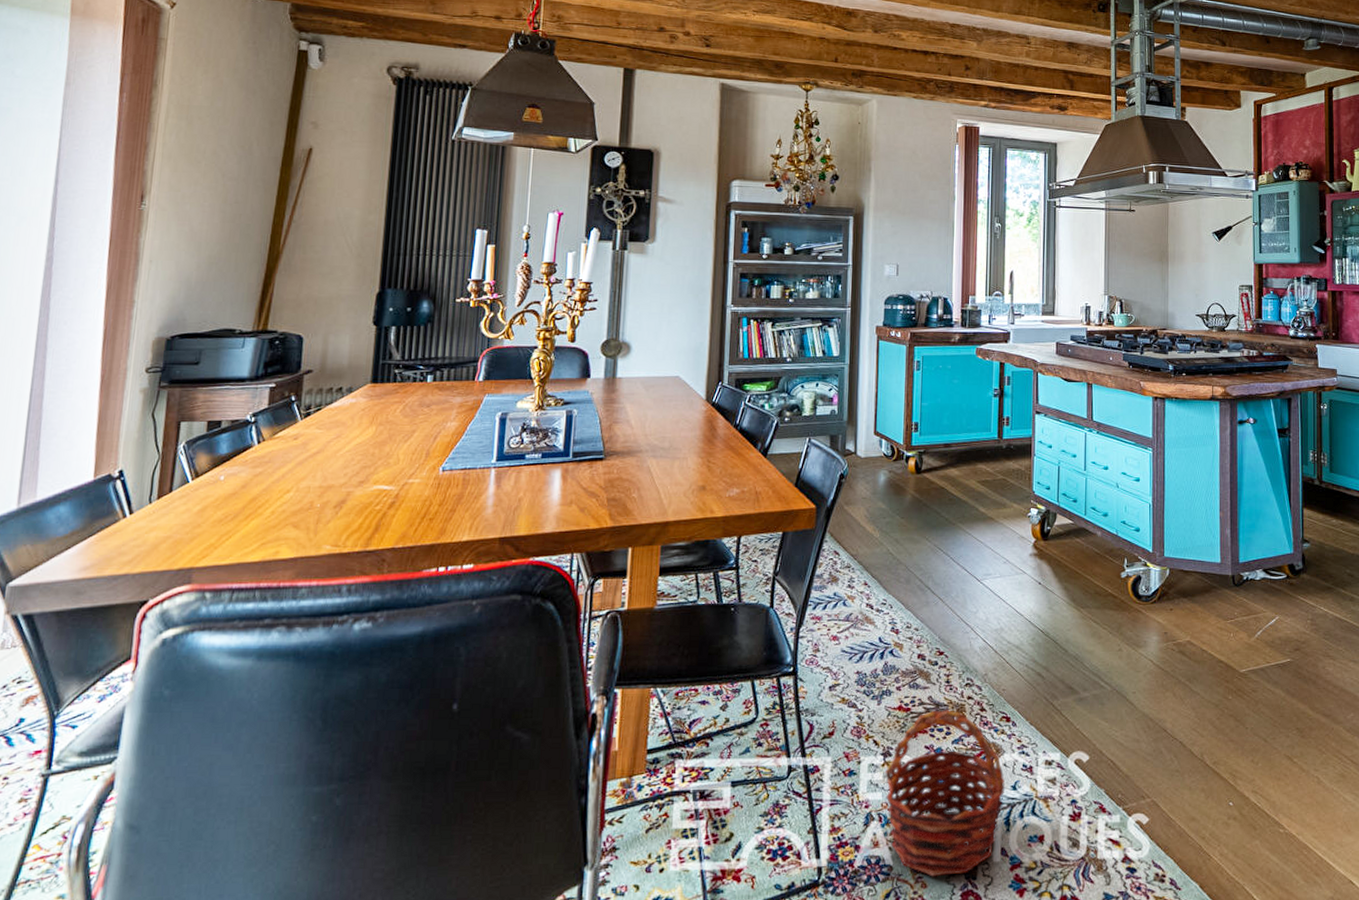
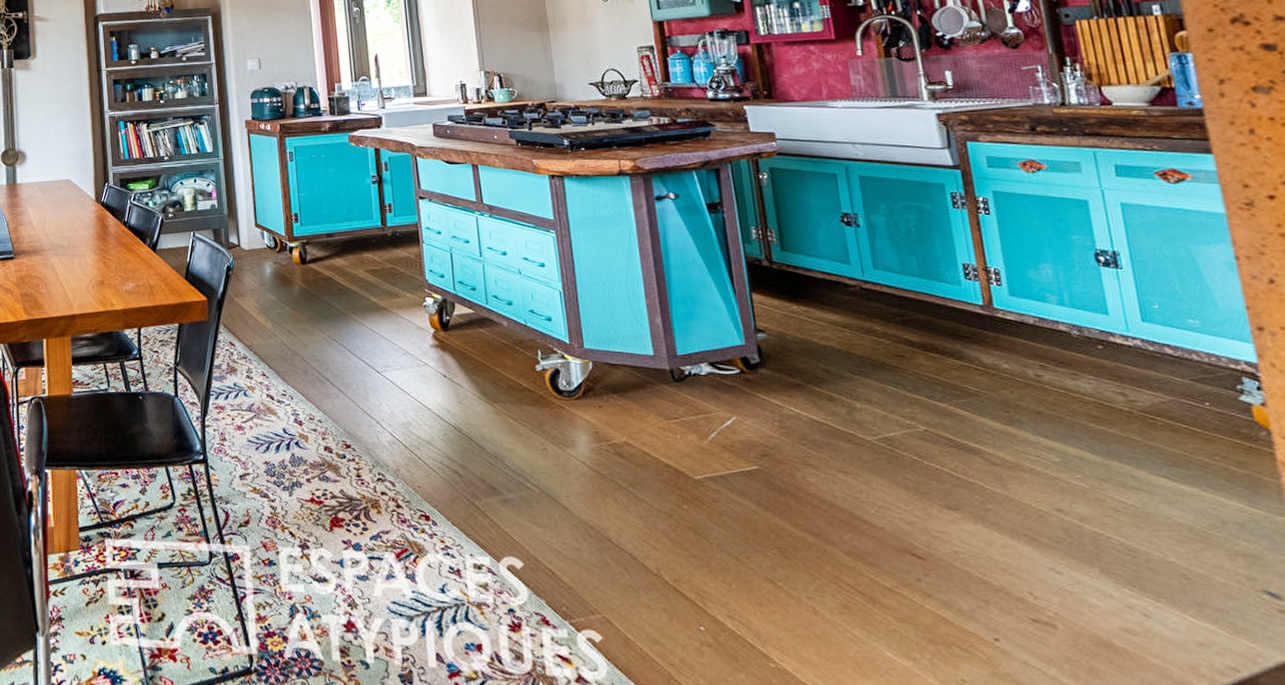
basket: present [885,710,1006,877] -> none [305,504,433,677]

